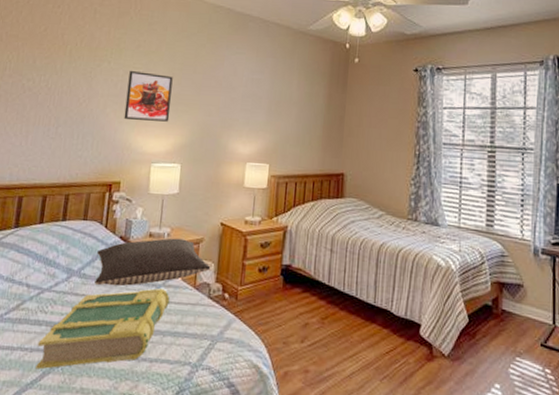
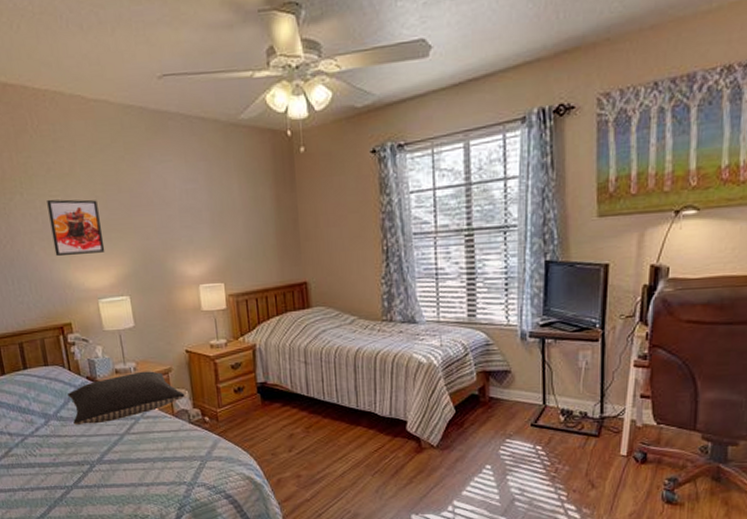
book: present [36,289,170,370] -> none [36,421,152,505]

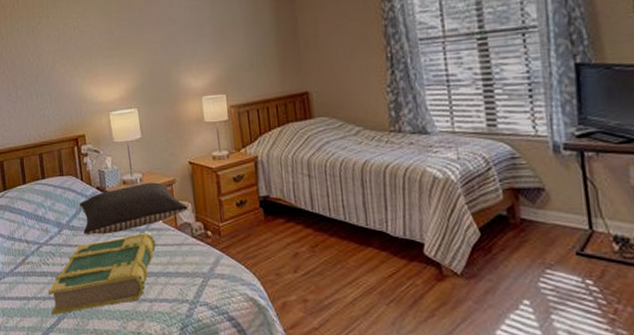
book: none [36,421,152,505] -> present [48,233,156,315]
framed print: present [47,199,105,256] -> none [68,20,117,72]

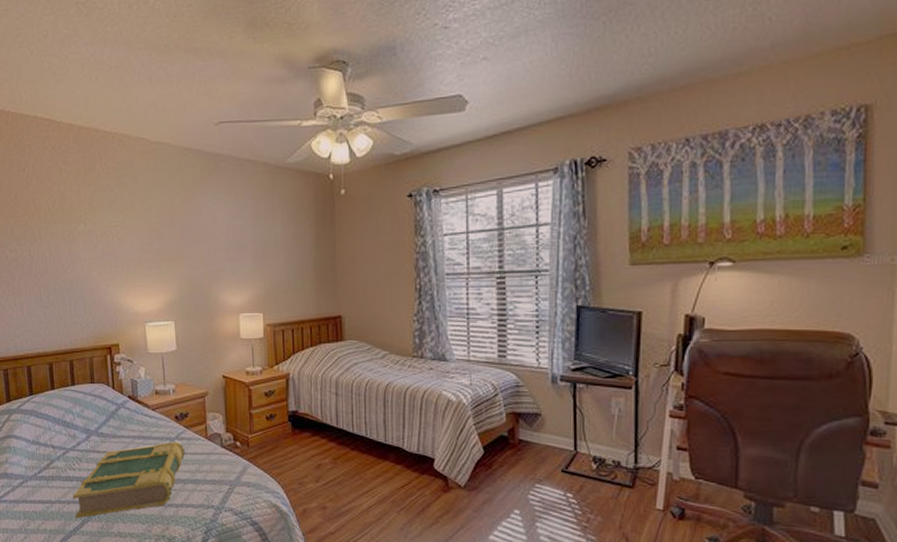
pillow: present [79,182,188,235] -> none [110,393,219,442]

